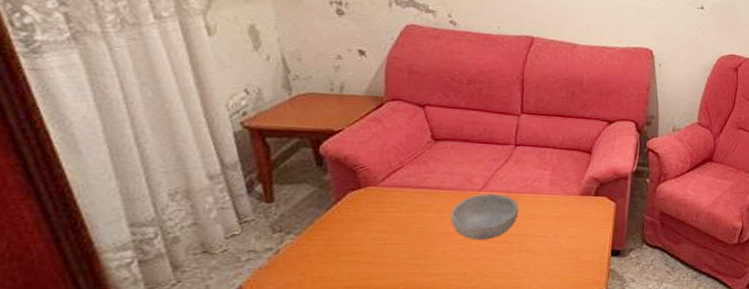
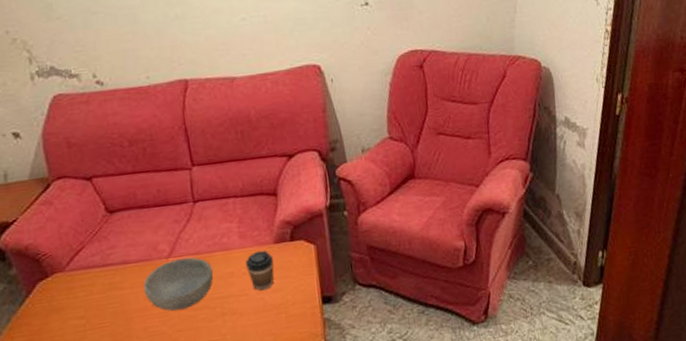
coffee cup: none [550,200,577,235] -> present [245,250,274,291]

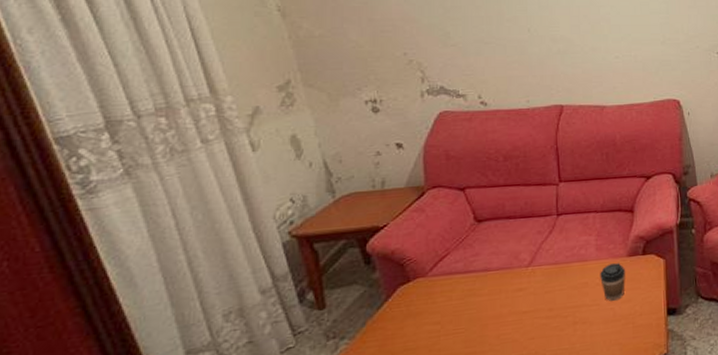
bowl: present [143,257,214,311] -> none [501,267,569,319]

